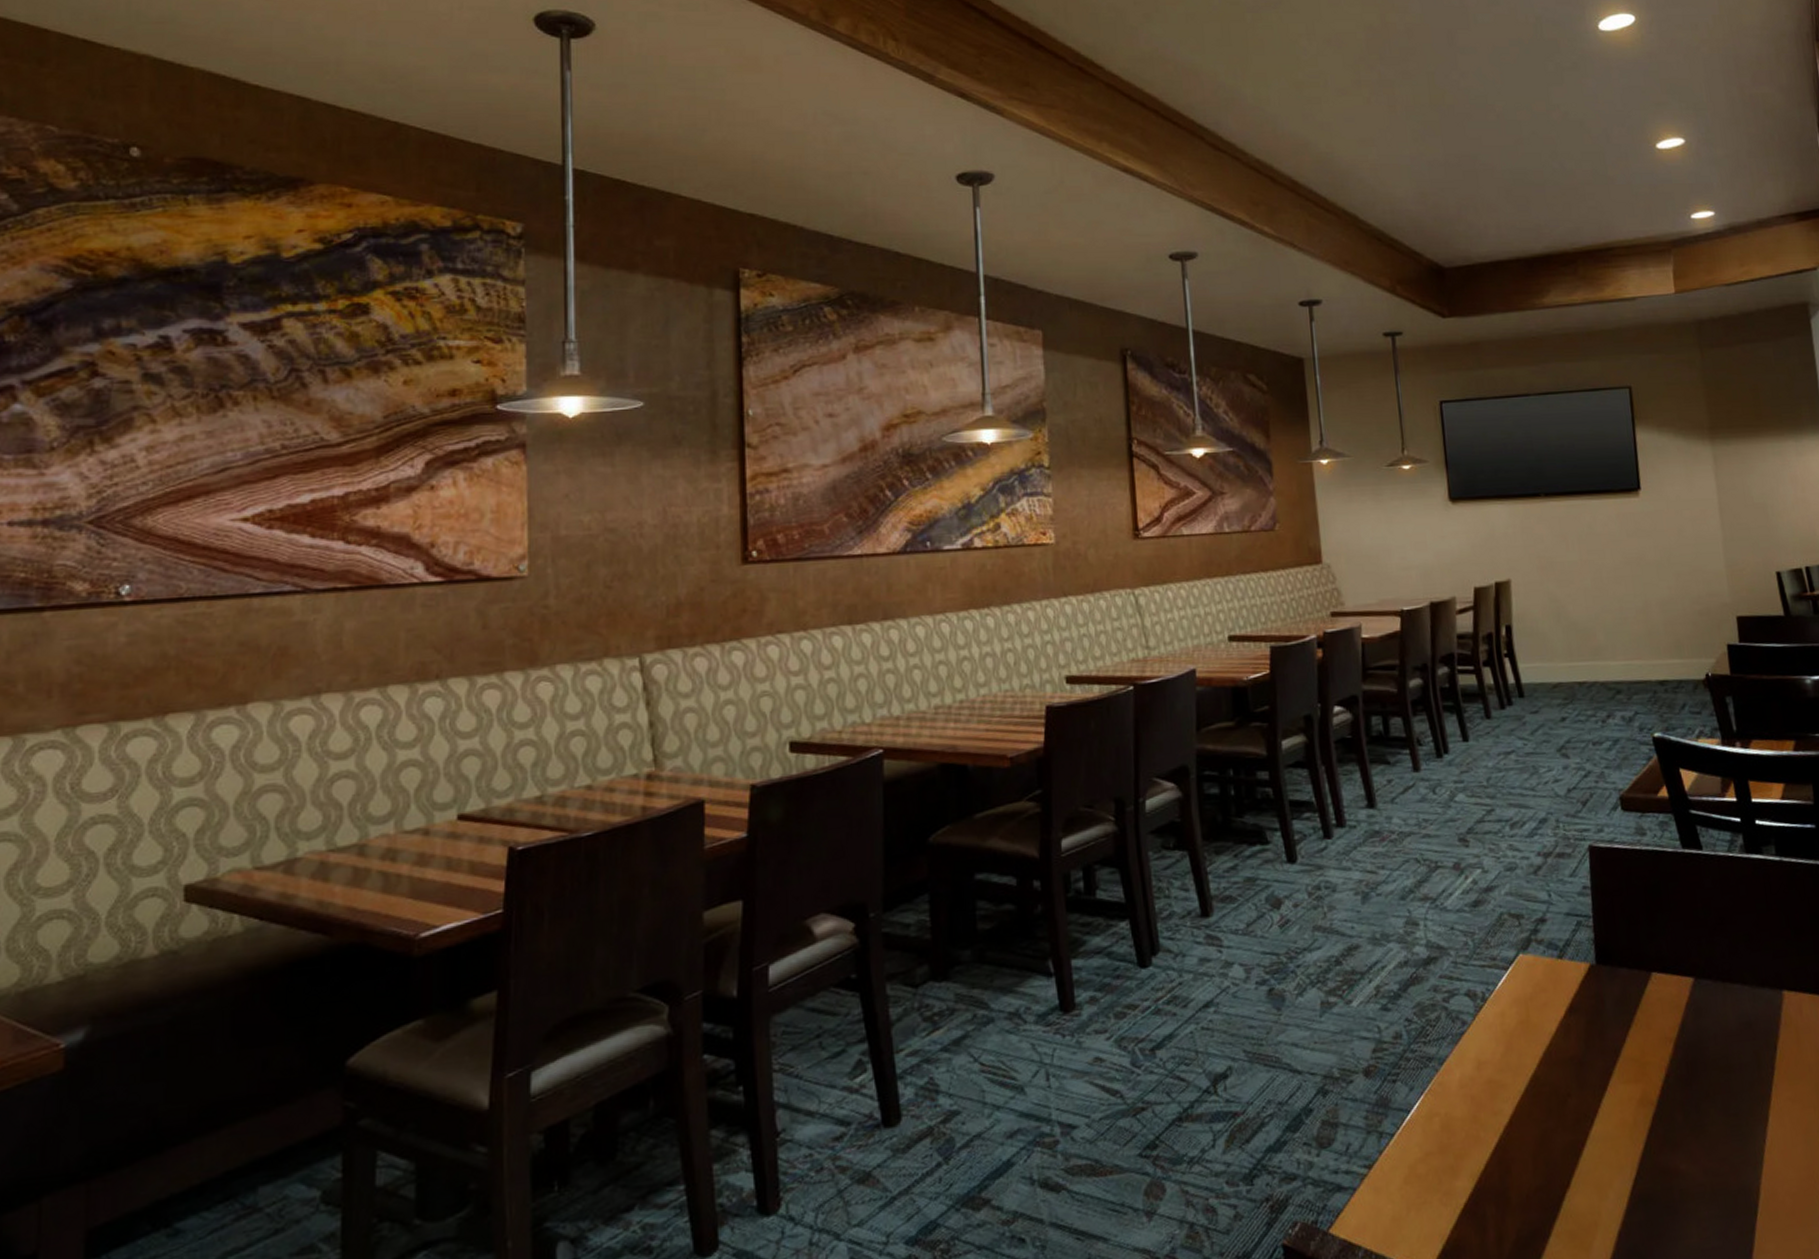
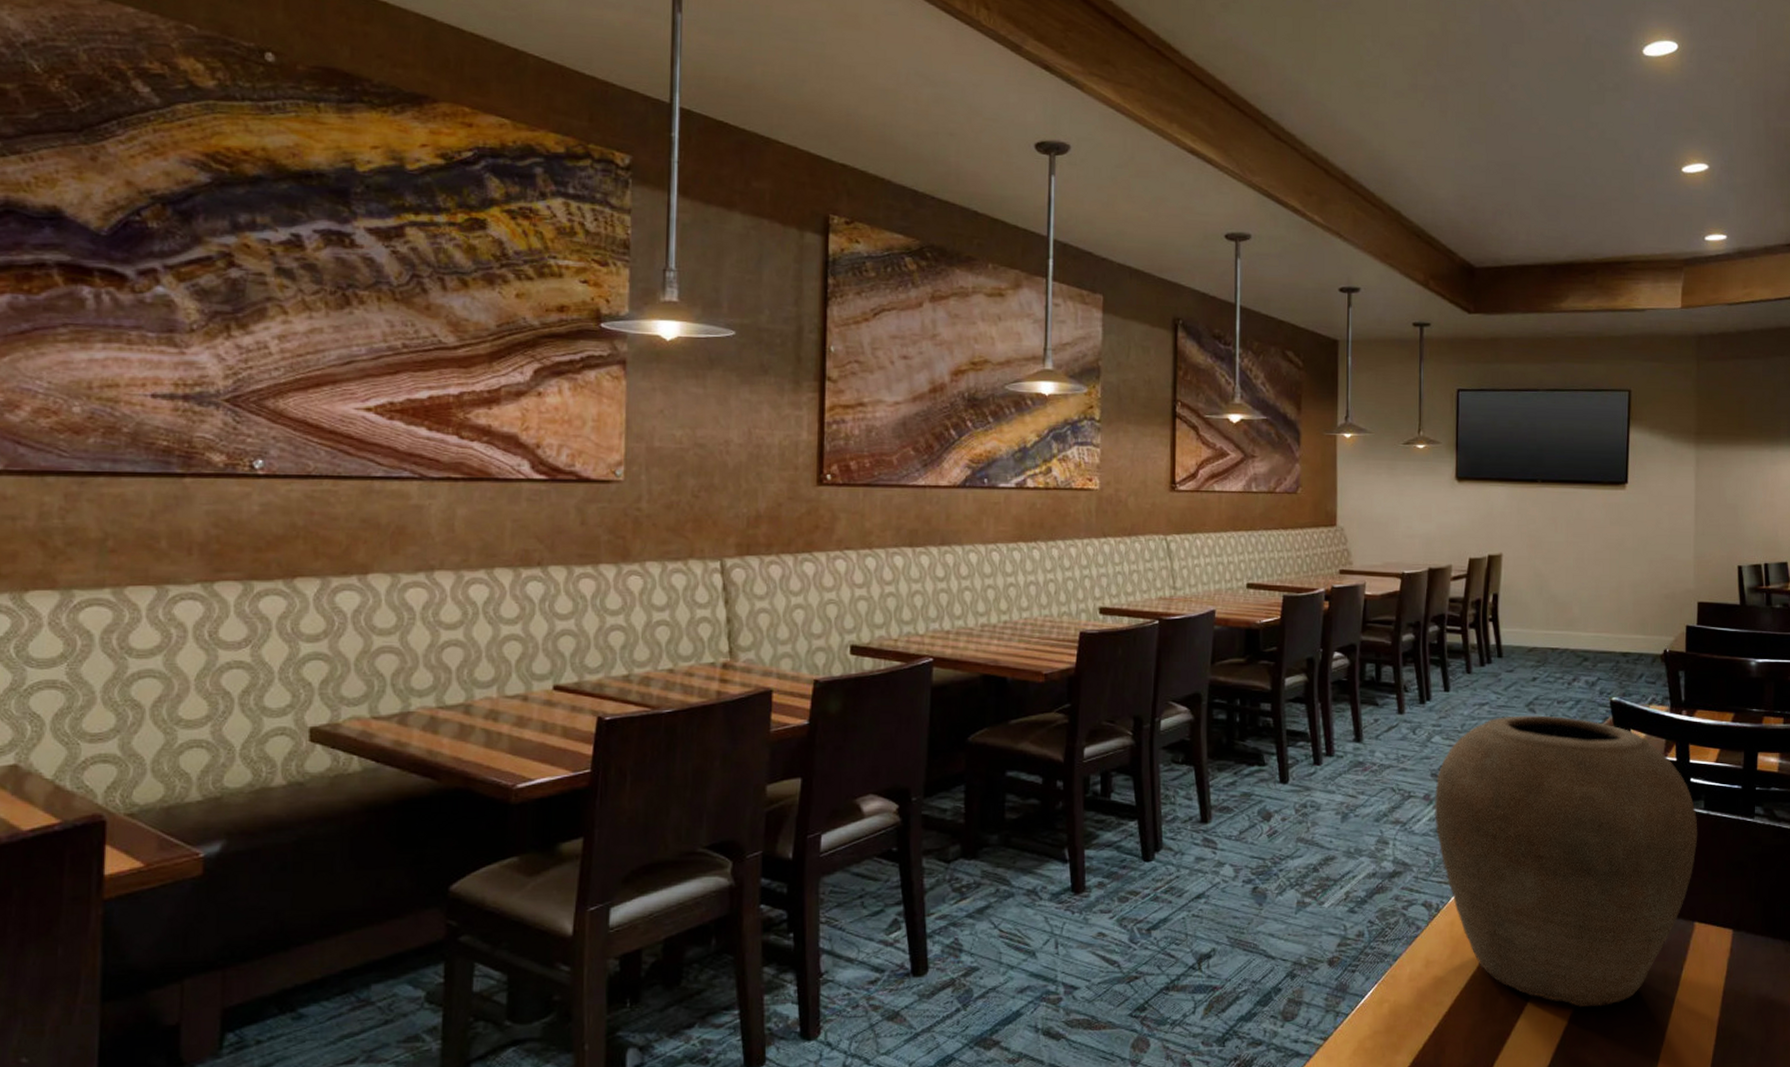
vase: none [1465,760,1774,1104] -> present [1434,715,1698,1008]

